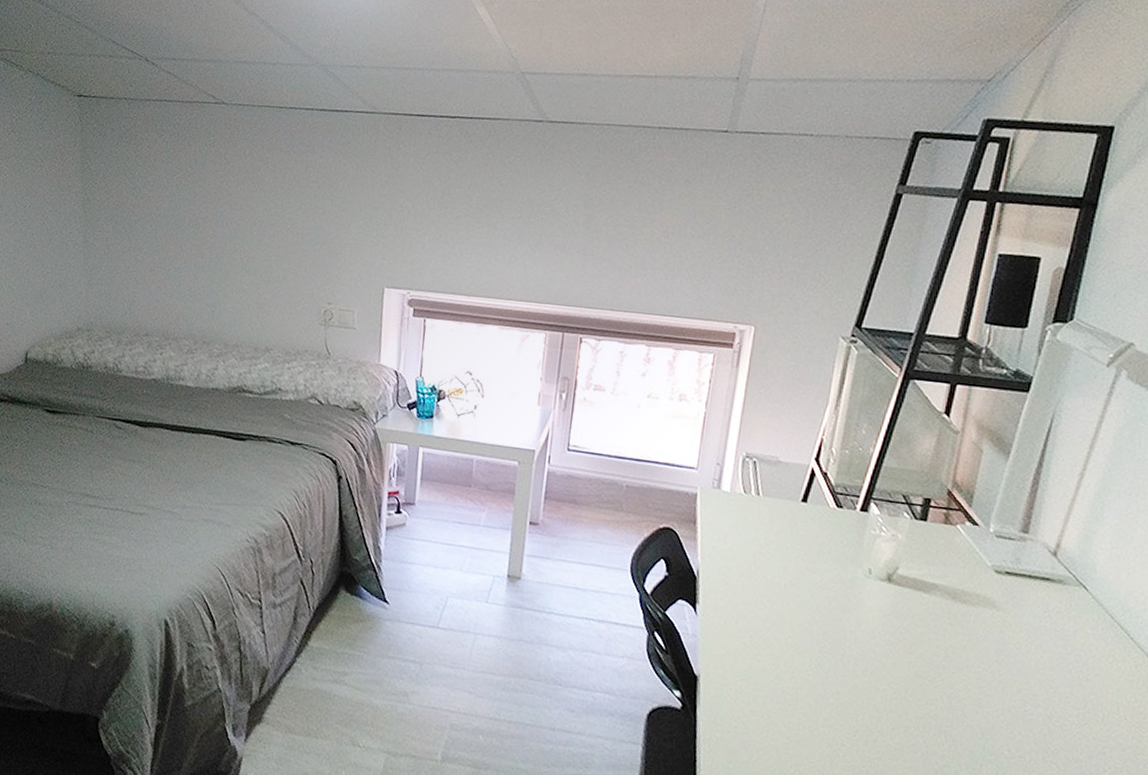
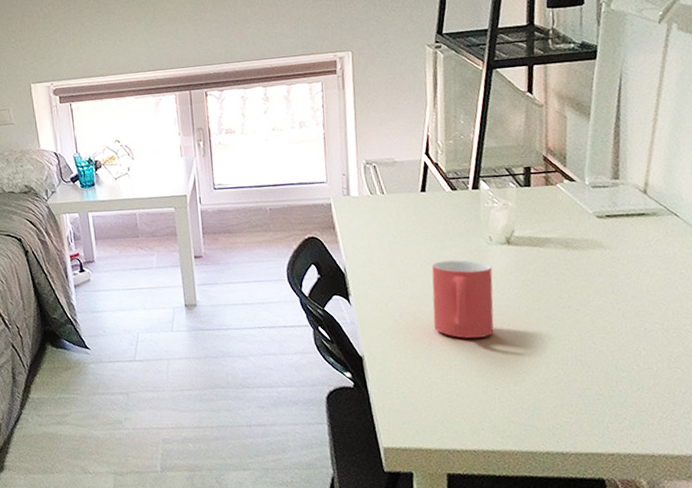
mug: none [786,585,865,683] -> present [431,260,494,339]

